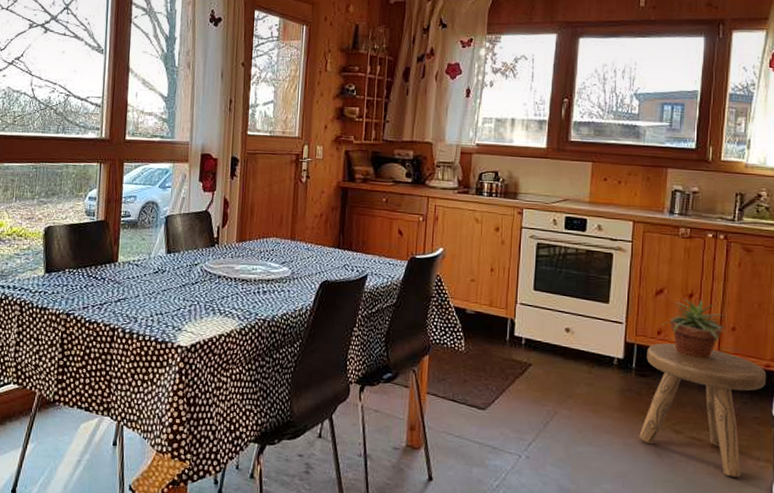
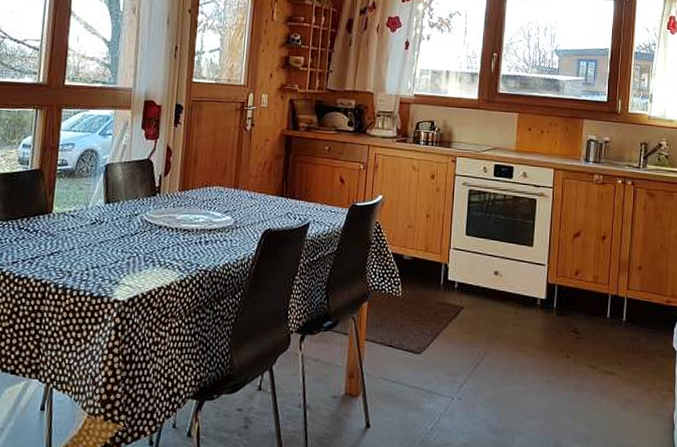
stool: present [639,343,767,478] -> none [559,283,668,408]
potted plant: present [662,299,726,358] -> none [579,241,633,296]

